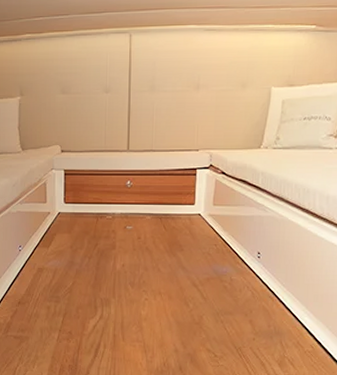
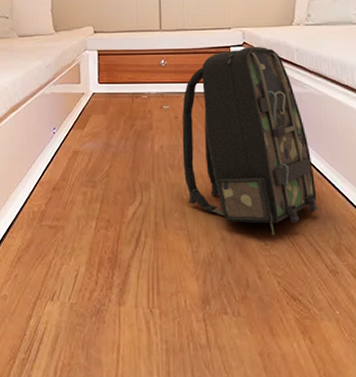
backpack: none [143,169,267,348] -> present [182,46,317,235]

